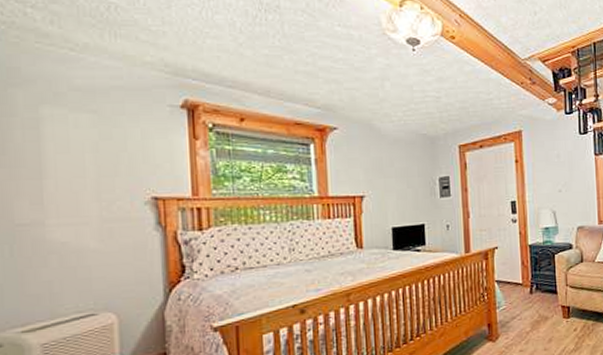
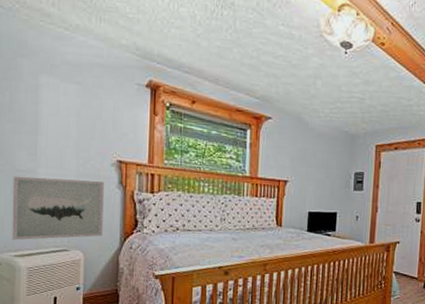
wall art: none [12,224,140,313] -> present [12,175,104,241]

